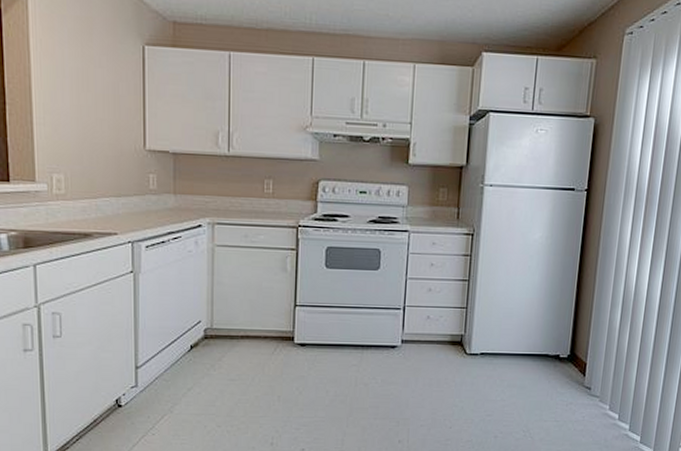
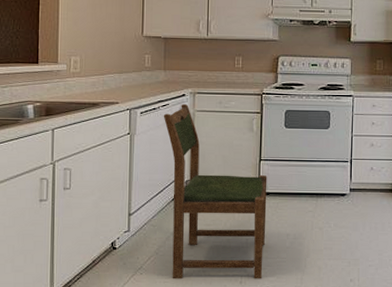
dining chair: none [174,237,304,441] -> present [163,104,267,280]

